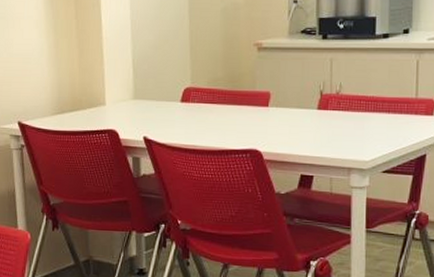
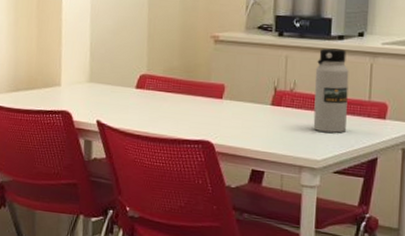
water bottle: none [360,48,395,132] -> present [313,48,349,133]

